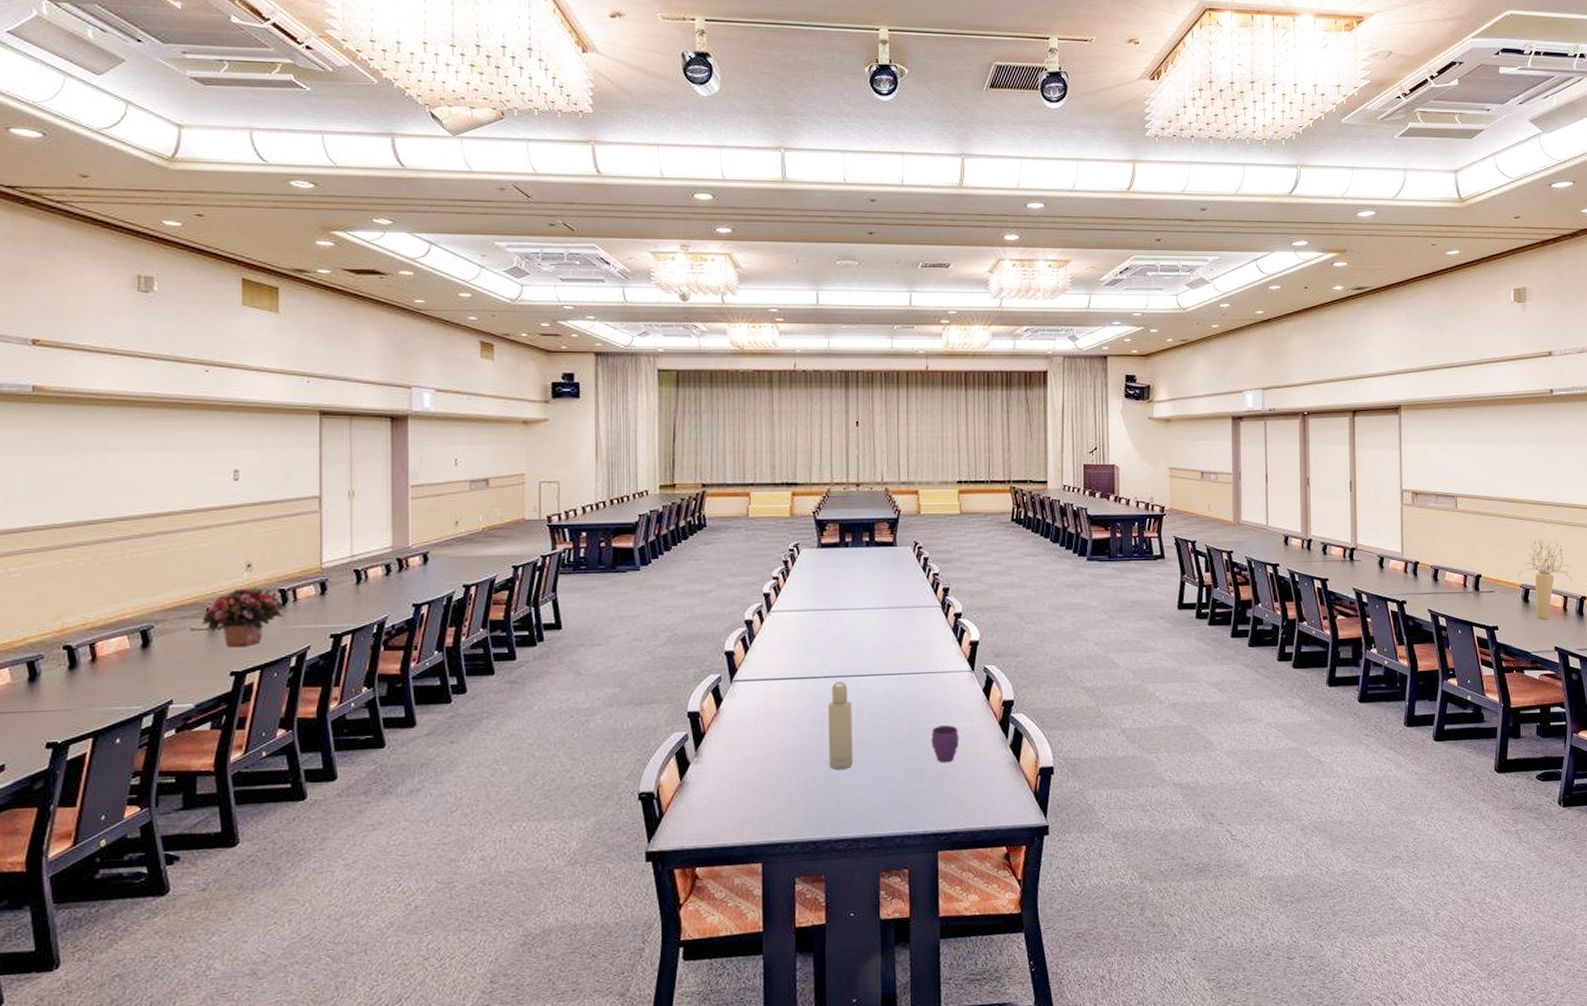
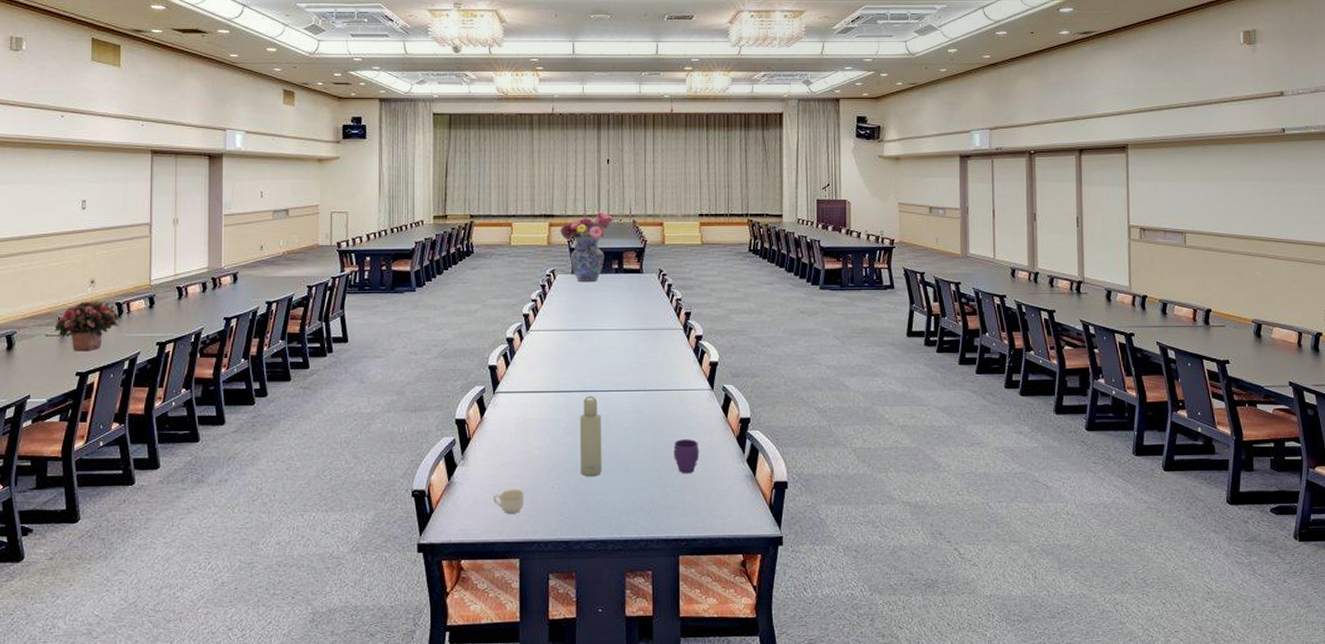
cup: none [732,786,767,814] -> present [493,488,525,514]
flower arrangement: none [804,478,863,556] -> present [560,211,613,282]
flower arrangement: present [1519,539,1572,620] -> none [1250,275,1307,355]

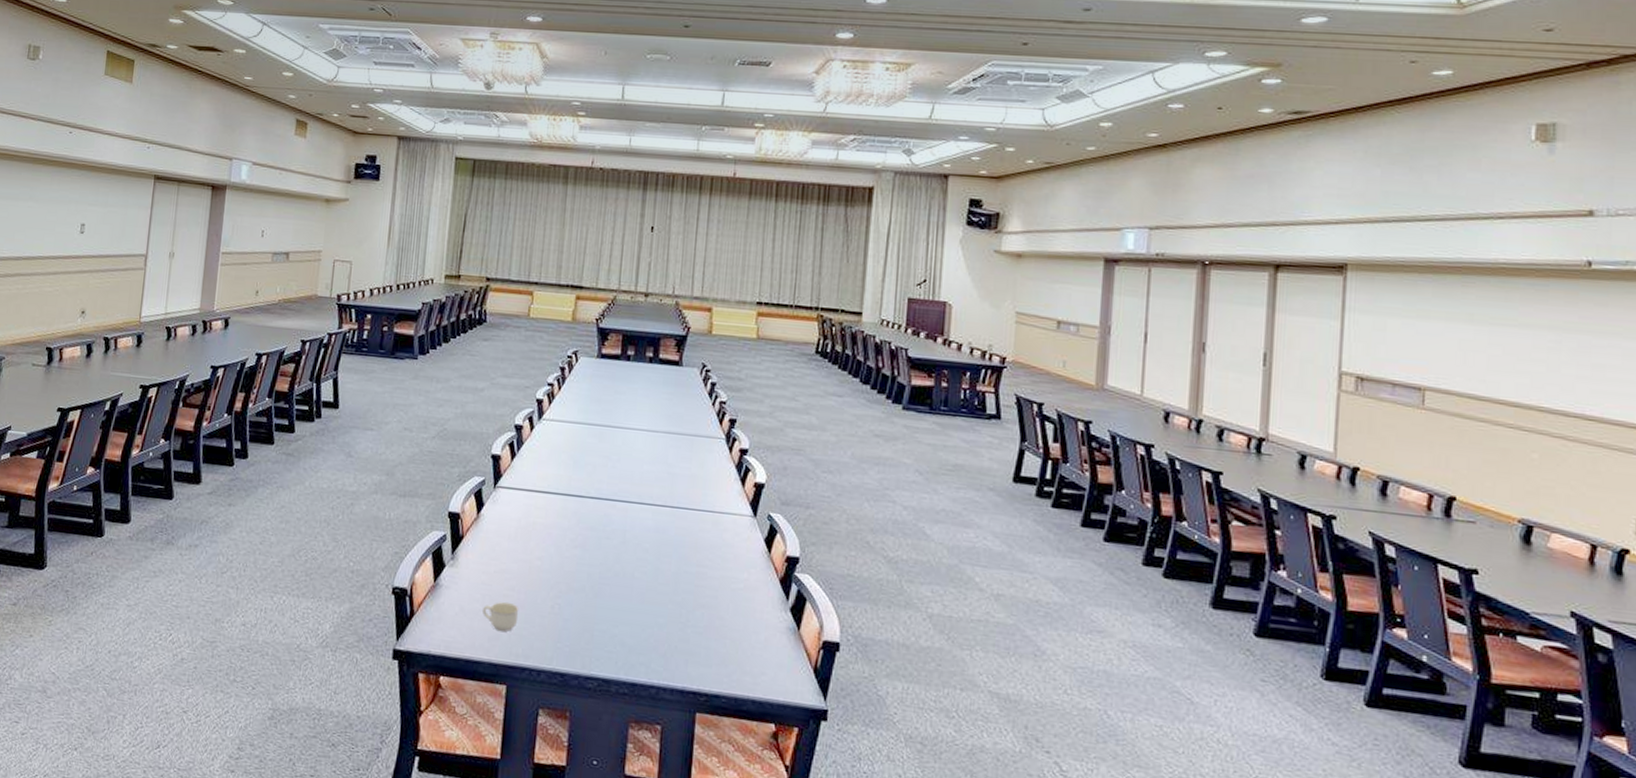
bouquet: present [54,300,119,352] -> none [41,332,105,387]
flower arrangement: present [560,211,613,282] -> none [588,287,652,370]
bottle: present [579,396,602,477] -> none [587,504,617,602]
cup: present [674,439,700,473] -> none [700,571,733,615]

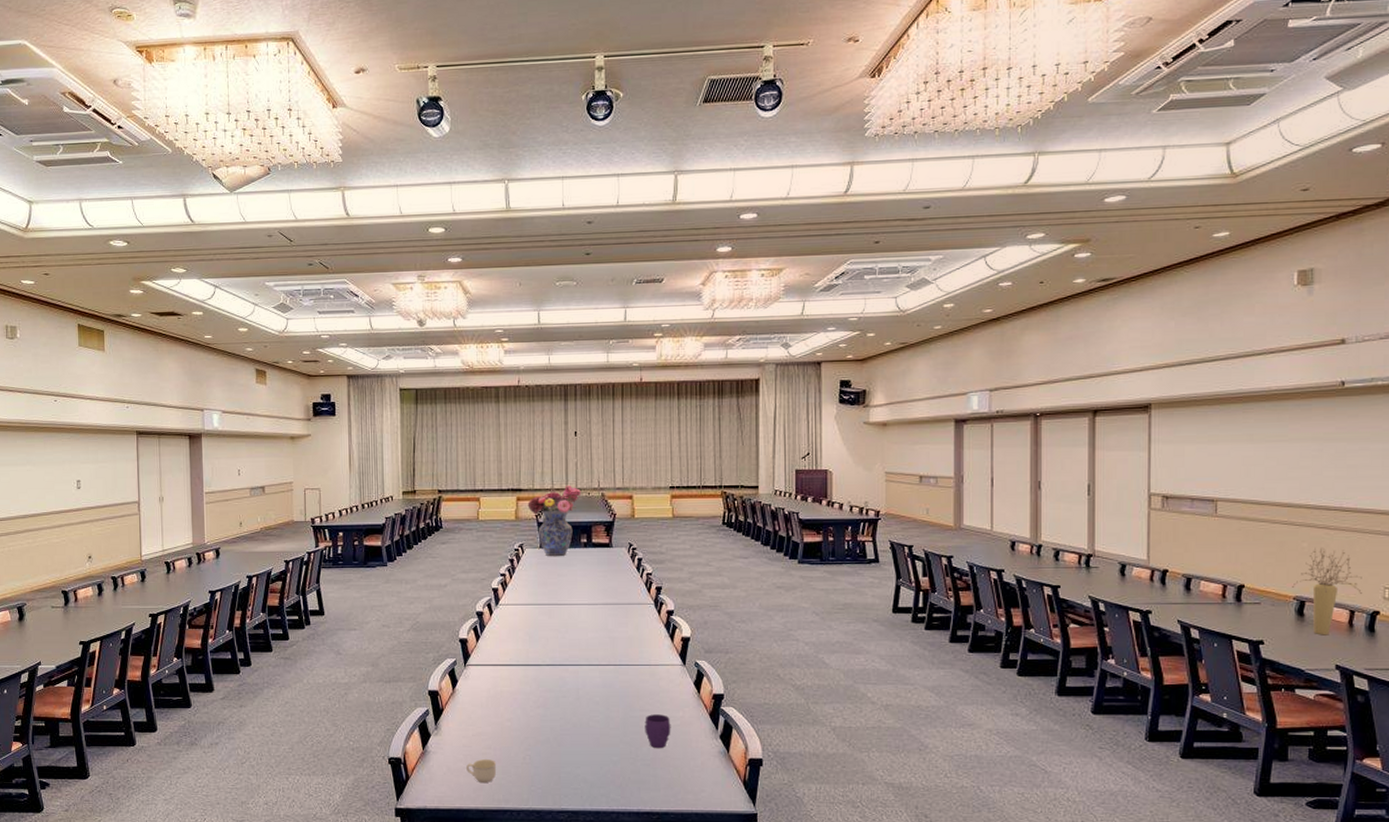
flower arrangement: none [588,287,652,370] -> present [527,484,581,556]
cup: none [700,571,733,615] -> present [645,714,671,748]
flower arrangement: none [1517,460,1608,573] -> present [1292,547,1362,635]

